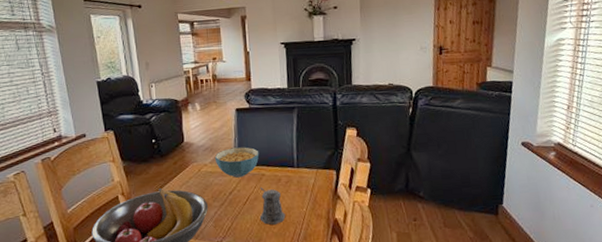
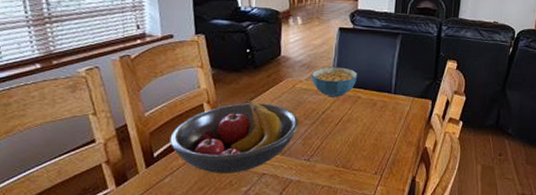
pepper shaker: present [259,187,286,225] -> none [350,109,377,148]

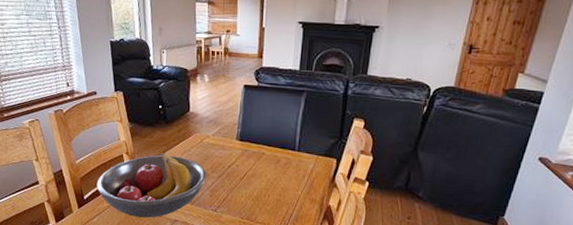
cereal bowl: present [311,67,358,98] -> none [217,123,262,153]

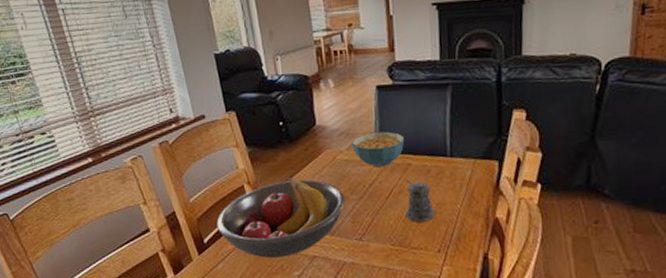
cereal bowl: none [217,123,262,153] -> present [351,131,405,168]
pepper shaker: none [254,165,280,203] -> present [404,178,436,223]

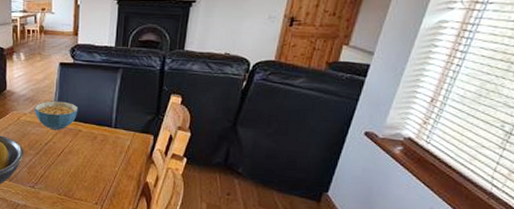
pepper shaker: present [404,178,436,223] -> none [71,142,97,180]

